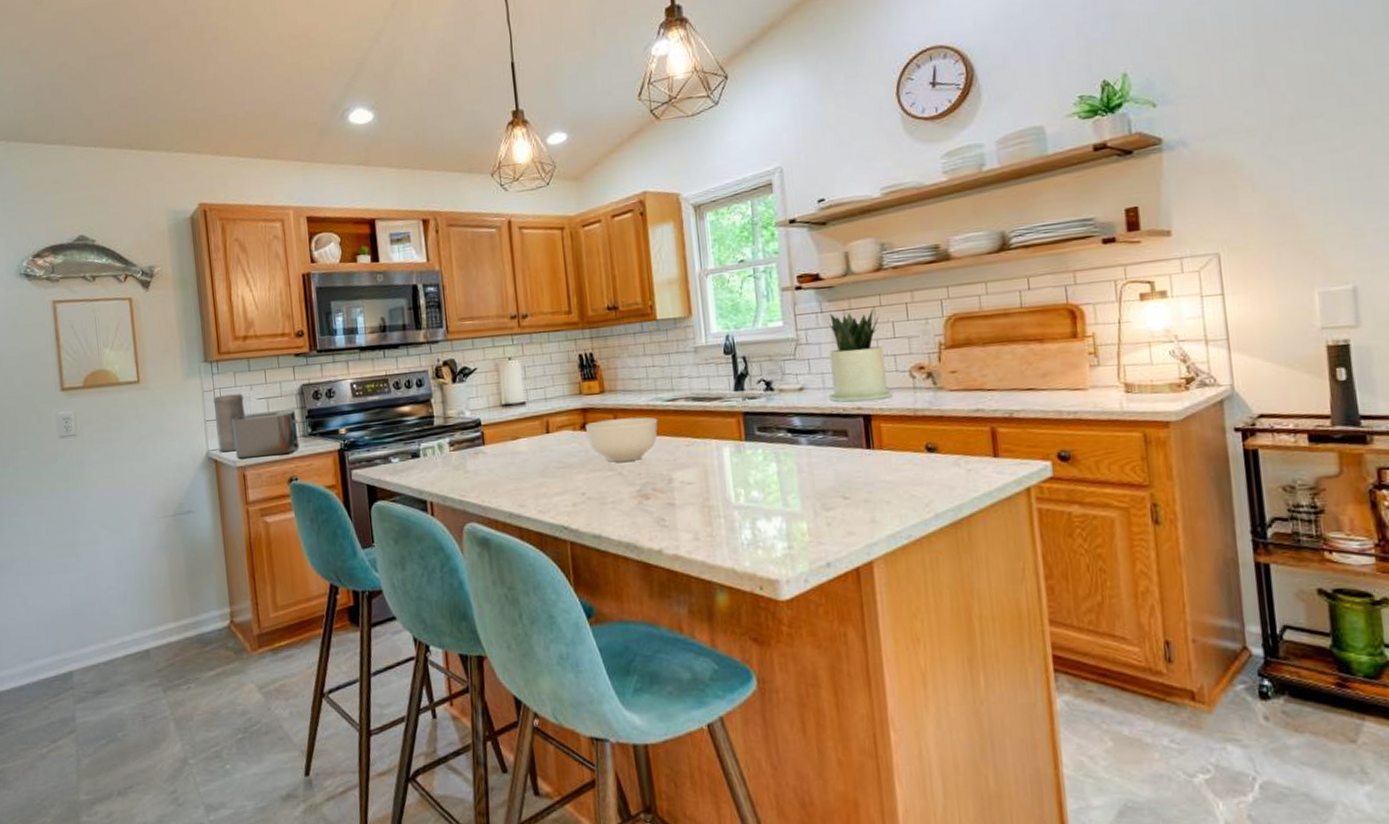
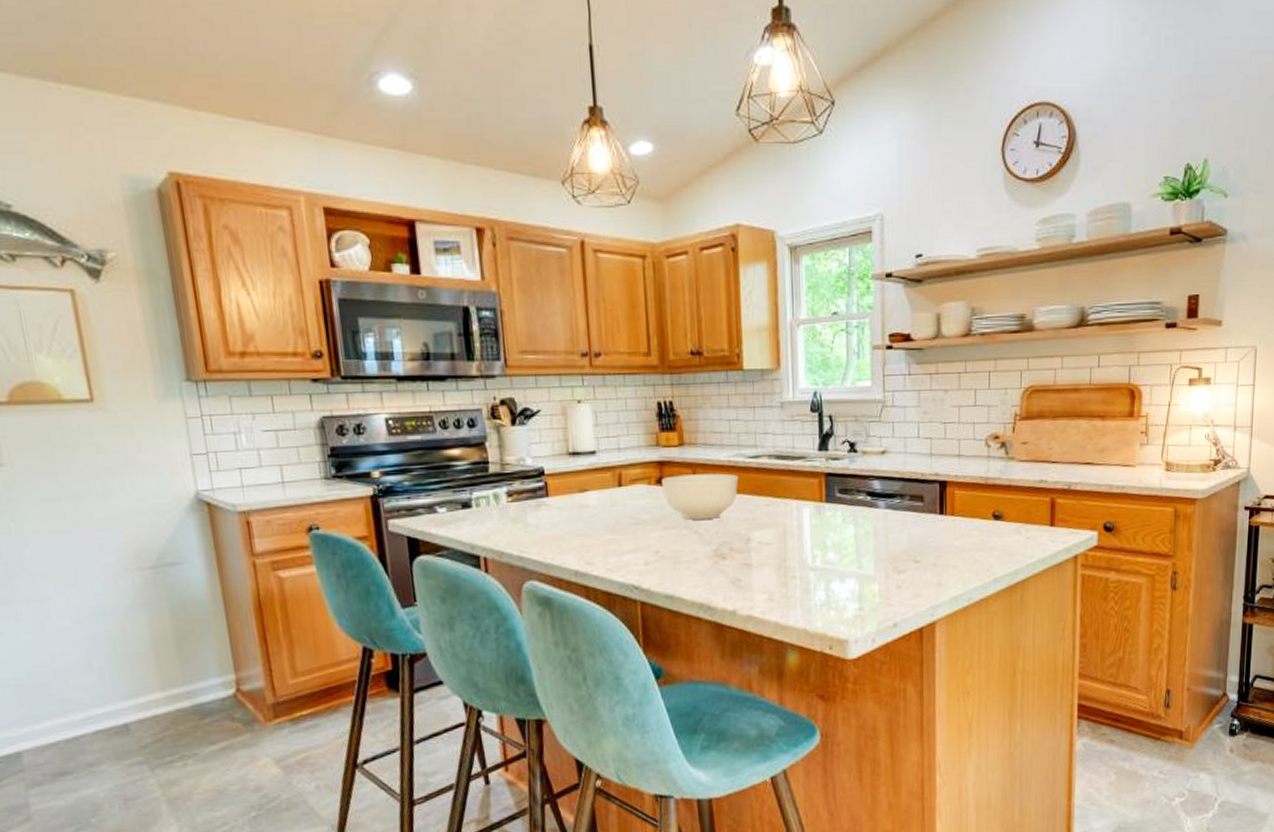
canister: present [213,393,245,453] -> none [201,423,247,494]
toaster: present [232,409,299,460] -> none [229,446,321,504]
planter: present [828,309,894,403] -> none [908,375,969,469]

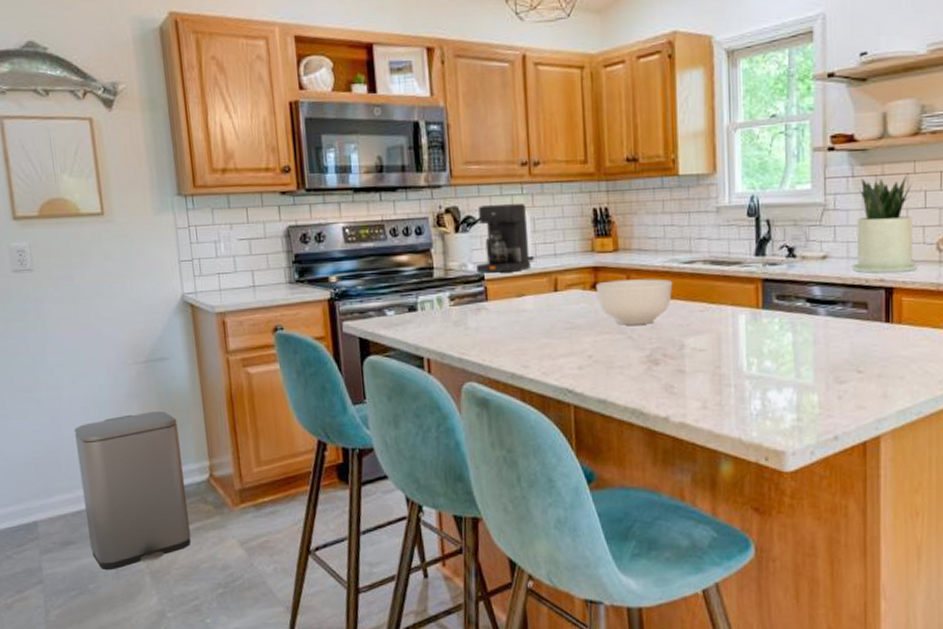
pedal bin: none [65,621,216,800] -> present [74,410,191,569]
coffee maker: none [536,396,593,468] -> present [477,204,530,273]
planter: none [908,375,969,469] -> present [851,176,919,275]

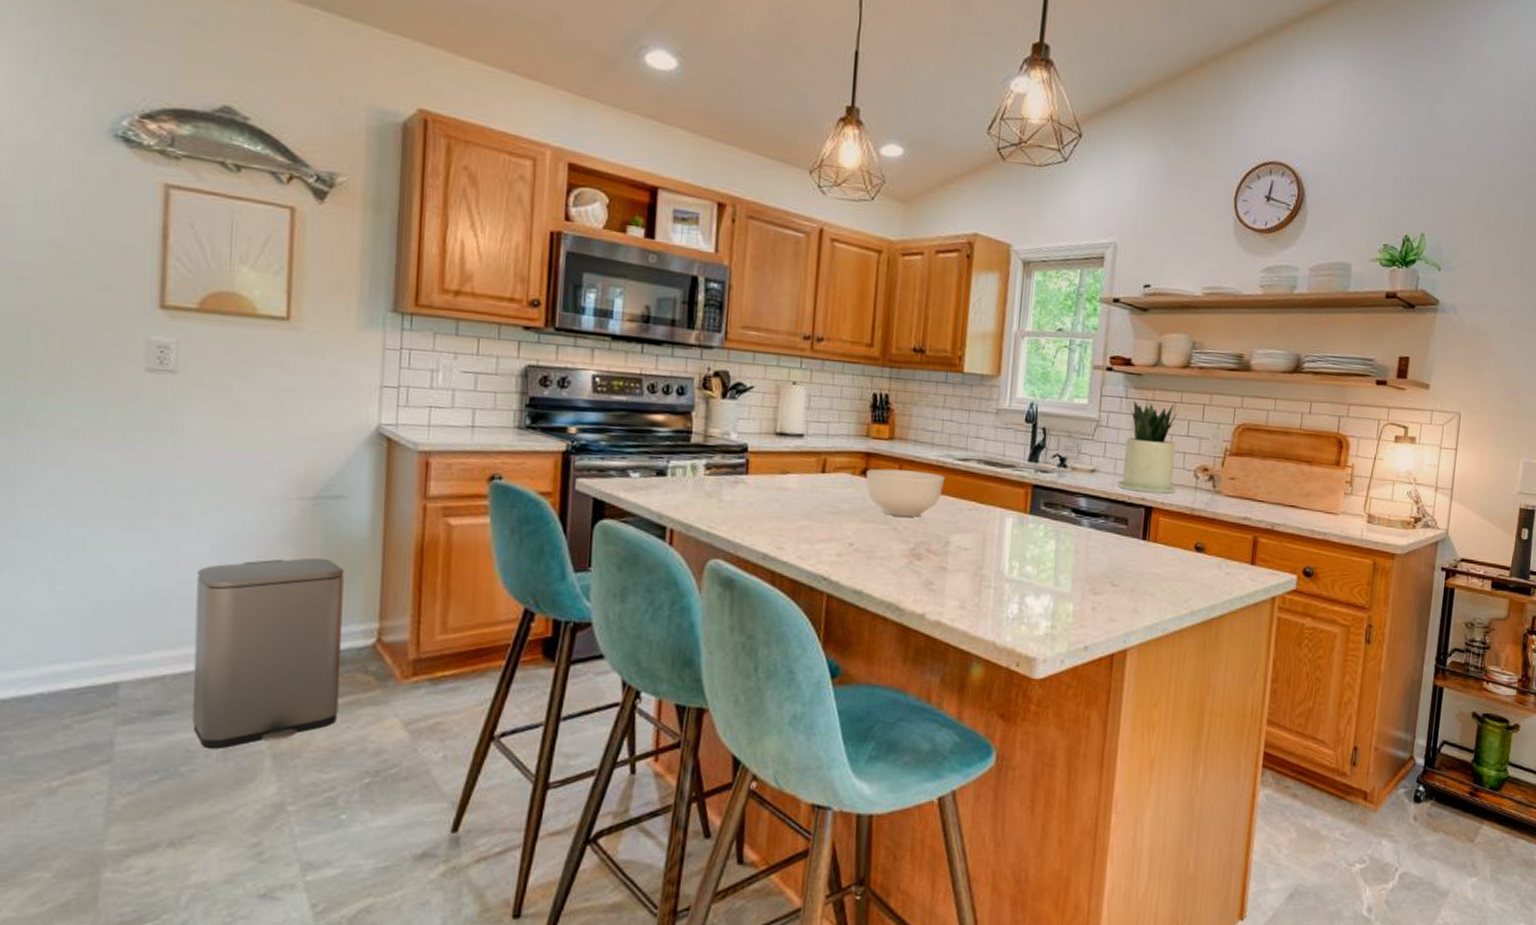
coffee maker: present [477,204,530,273] -> none [740,374,803,448]

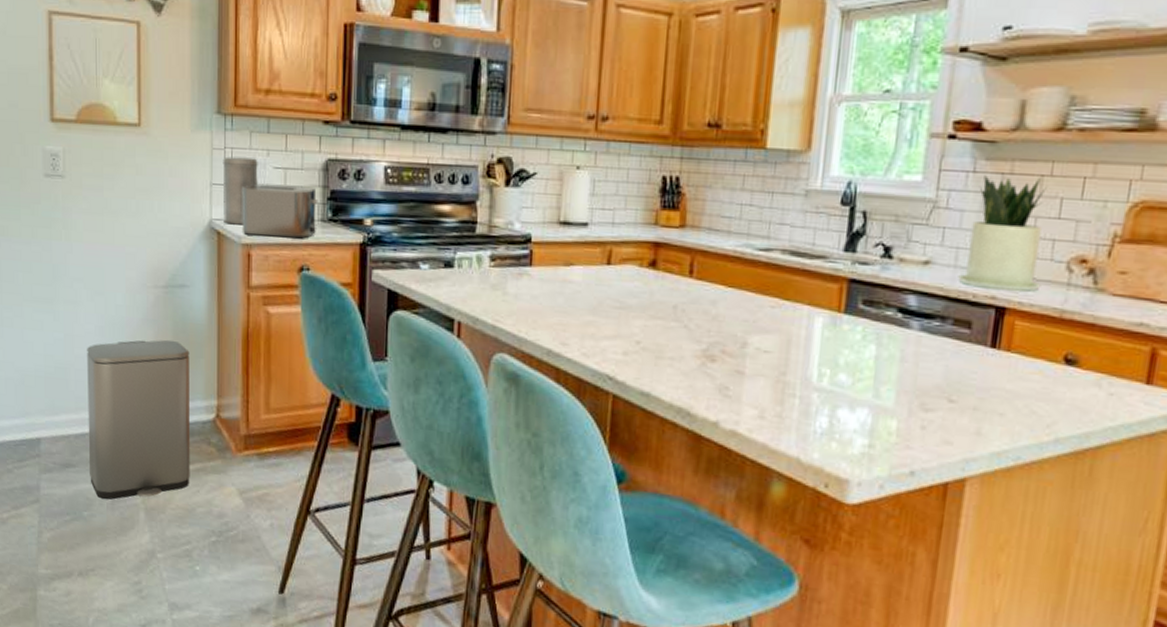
canister: none [396,358,443,431] -> present [223,156,258,225]
toaster: none [419,387,515,447] -> present [242,183,318,239]
bowl: present [865,468,945,517] -> none [654,260,744,314]

